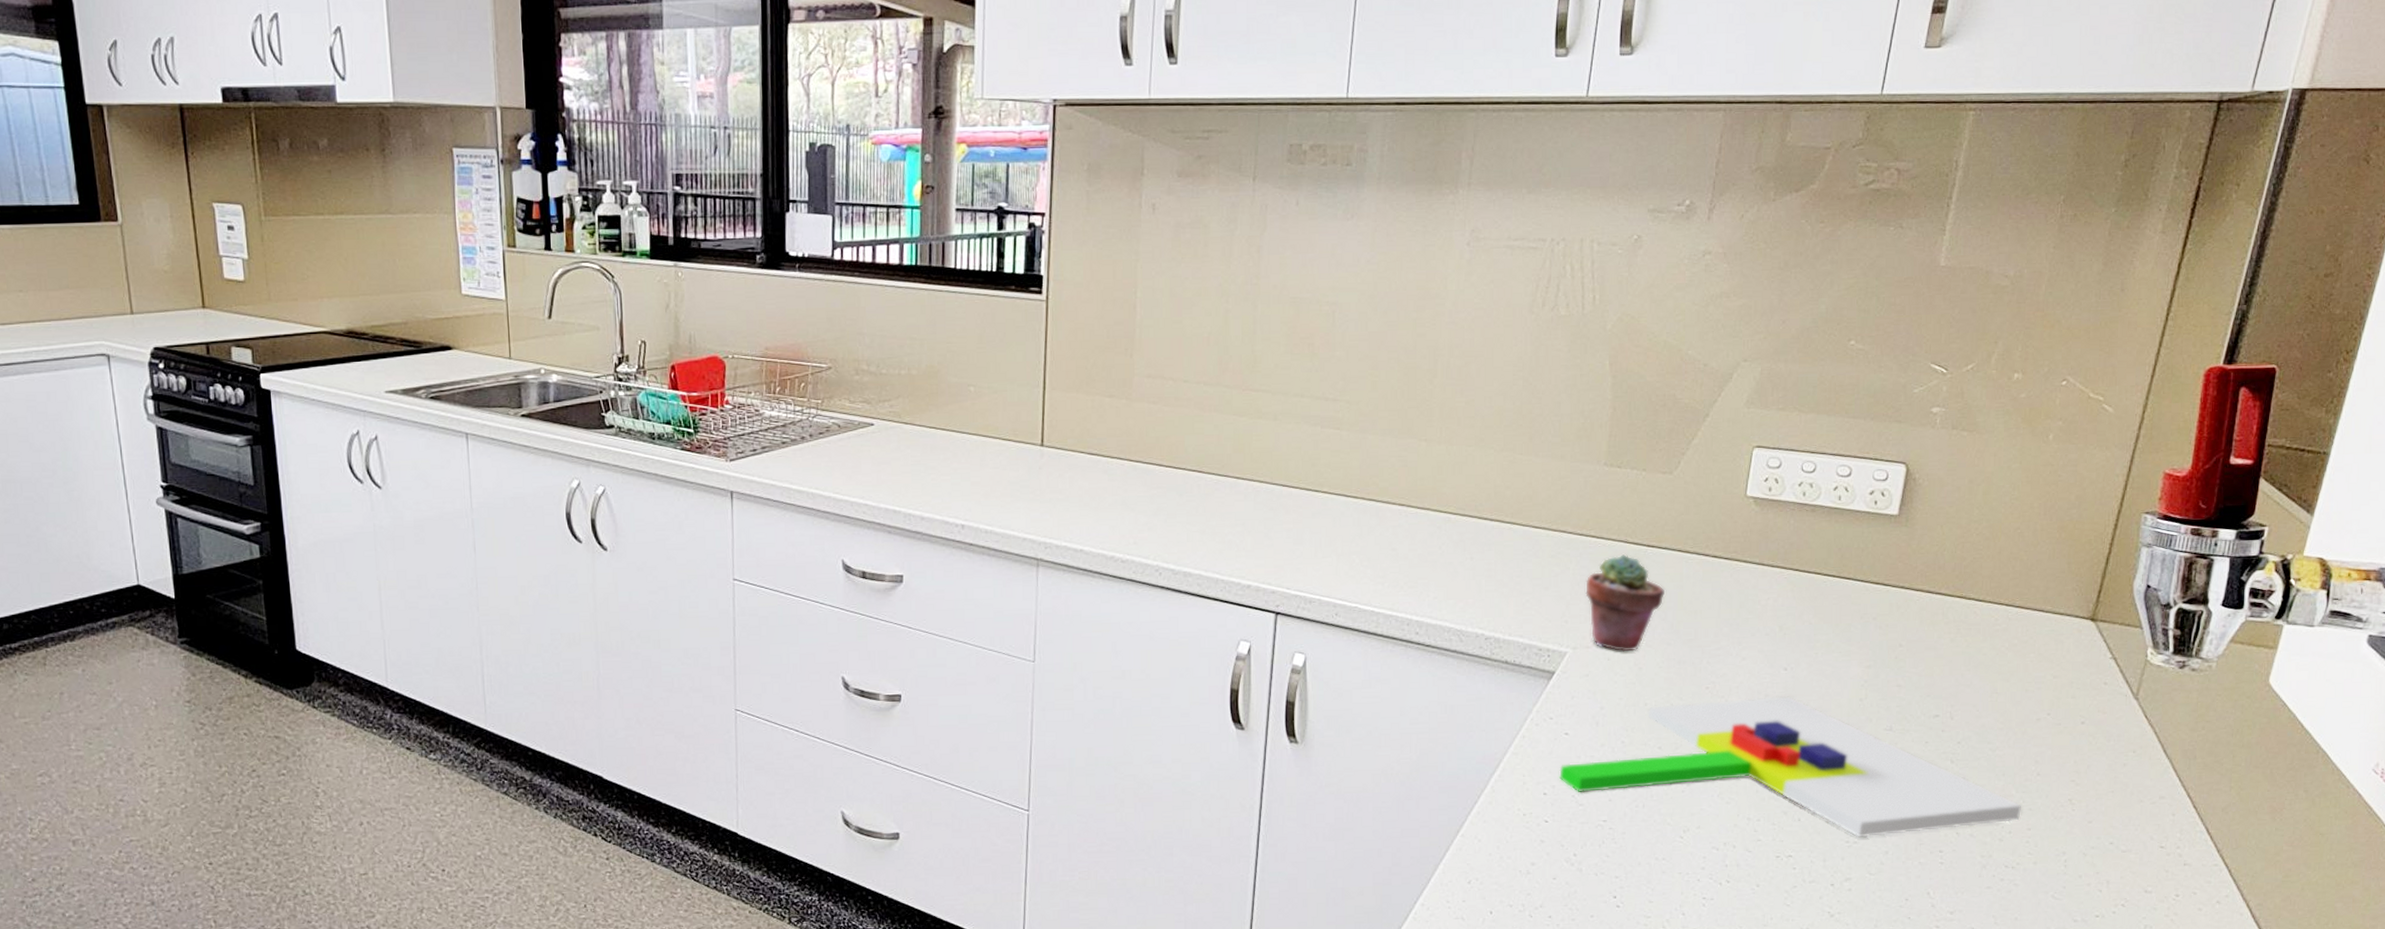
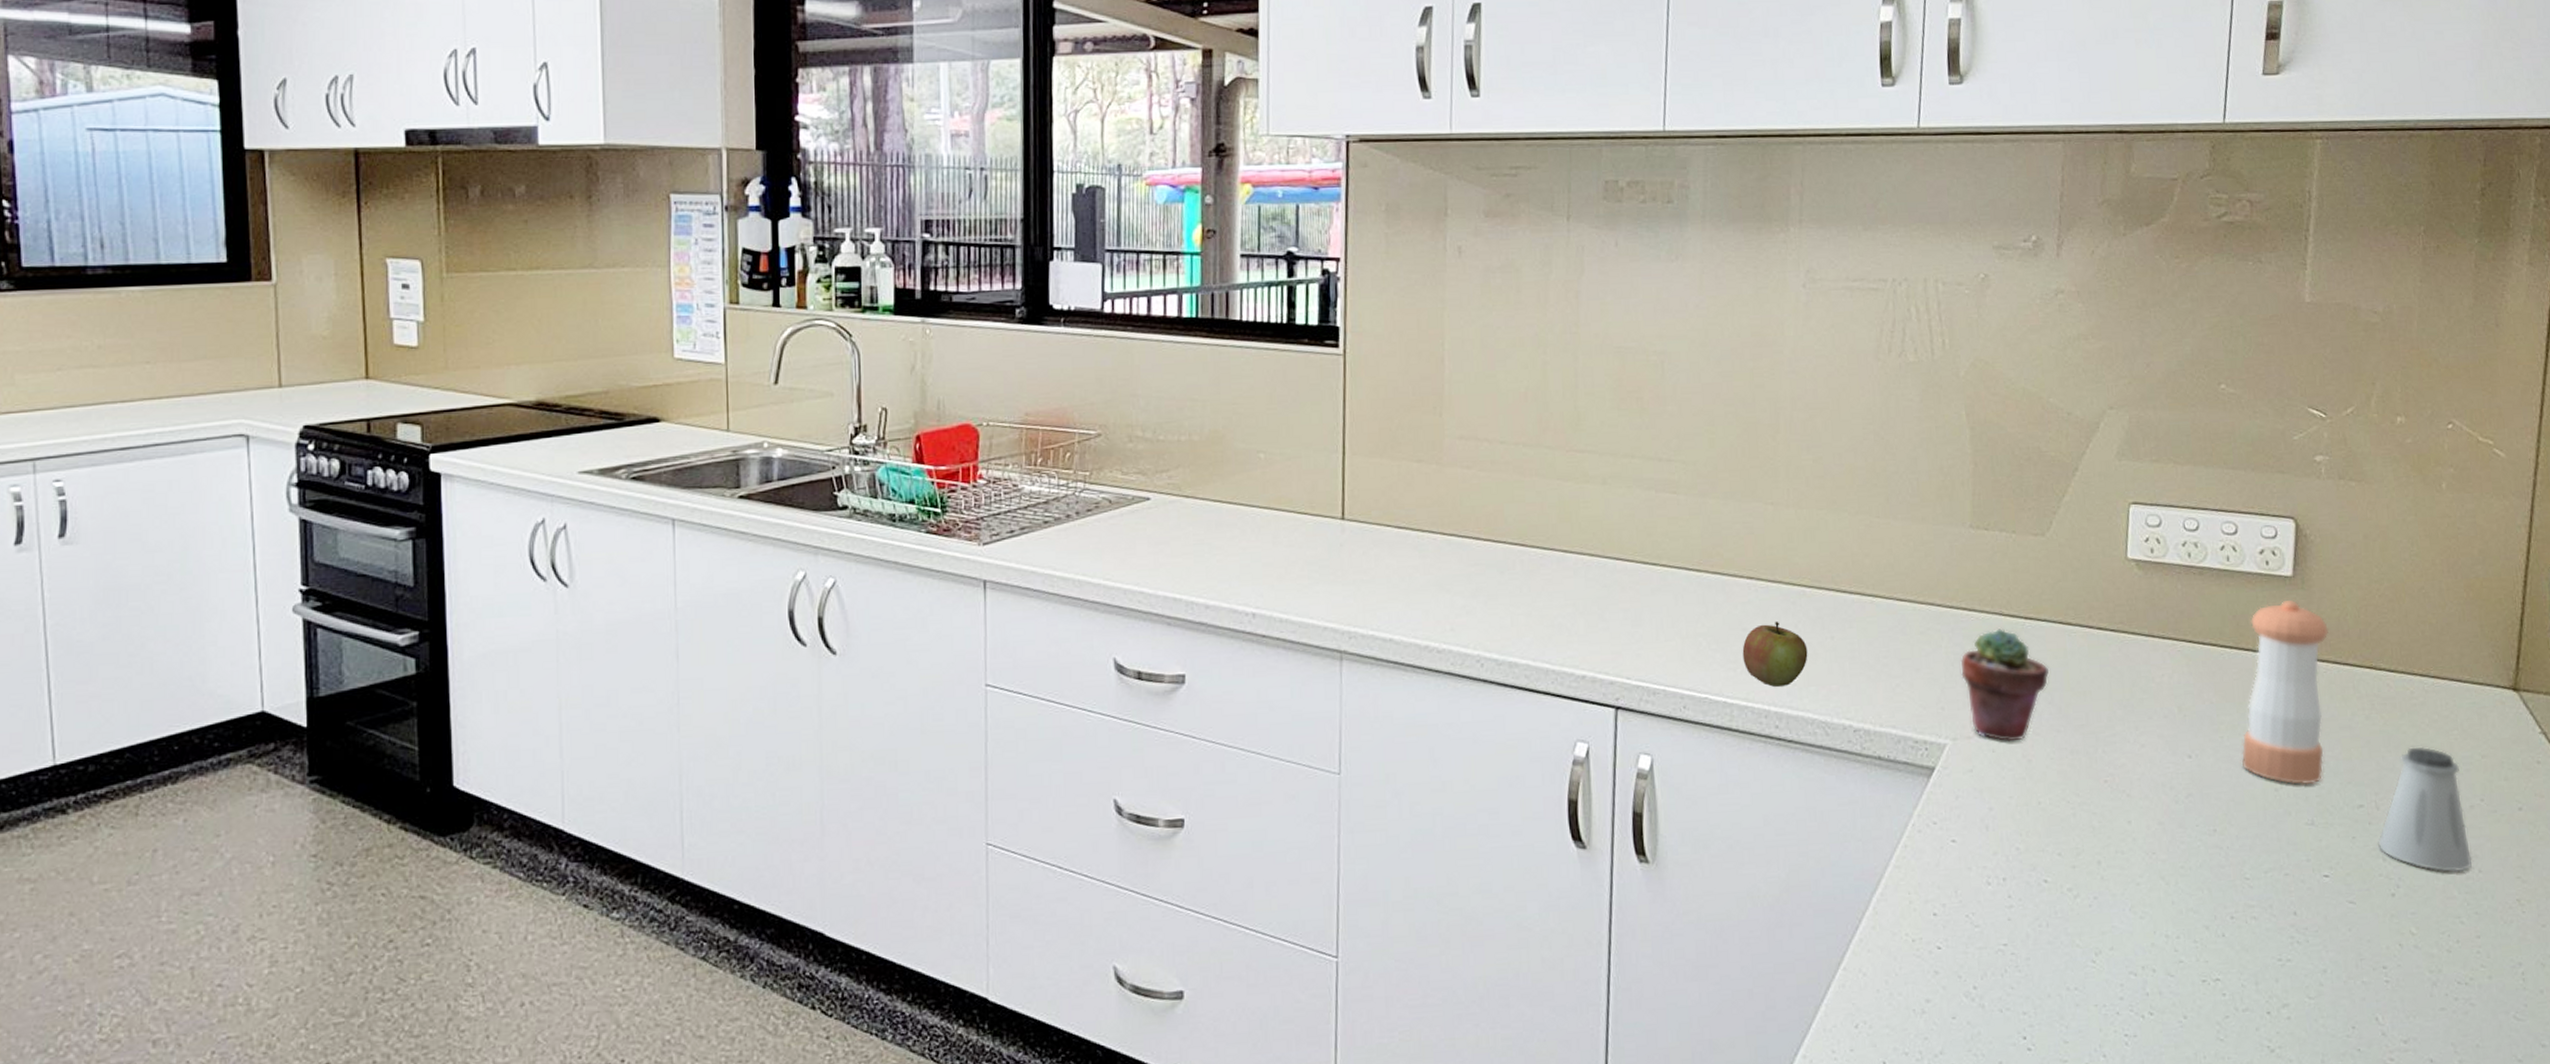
apple: none [1390,542,1449,599] -> present [1742,621,1808,687]
chopping board: present [1559,696,2022,838] -> none [1949,788,2468,955]
pepper shaker: none [1832,536,1926,697] -> present [2241,600,2329,785]
saltshaker: none [1948,667,2033,775] -> present [2378,746,2472,873]

